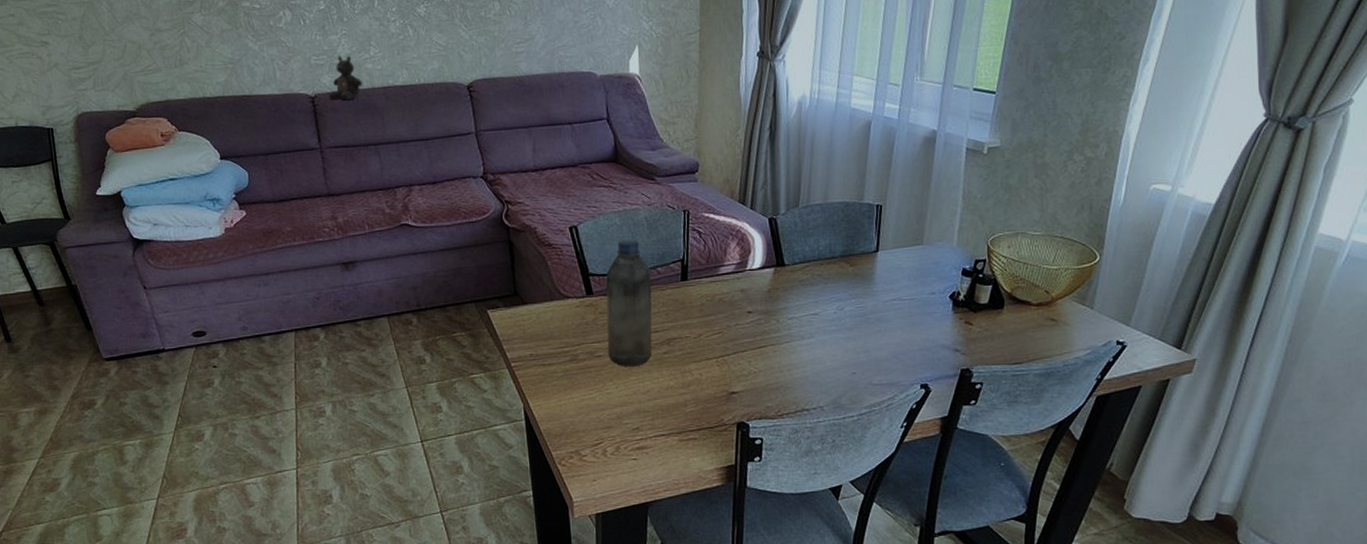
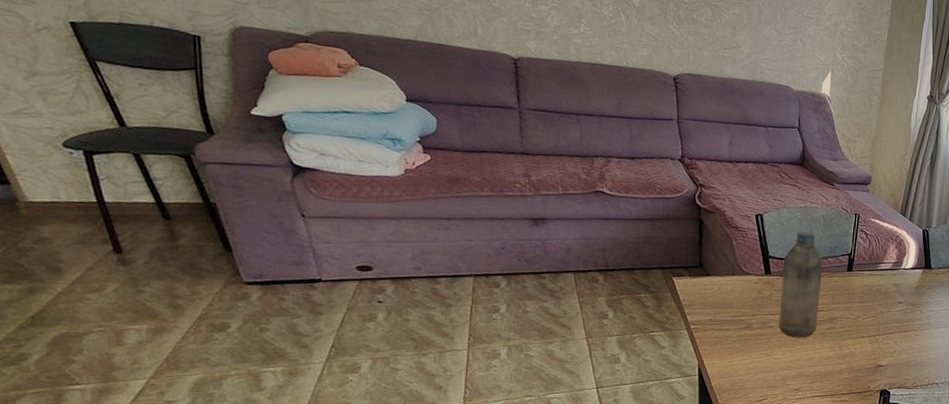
stuffed animal: present [328,55,363,101] -> none [532,25,569,69]

